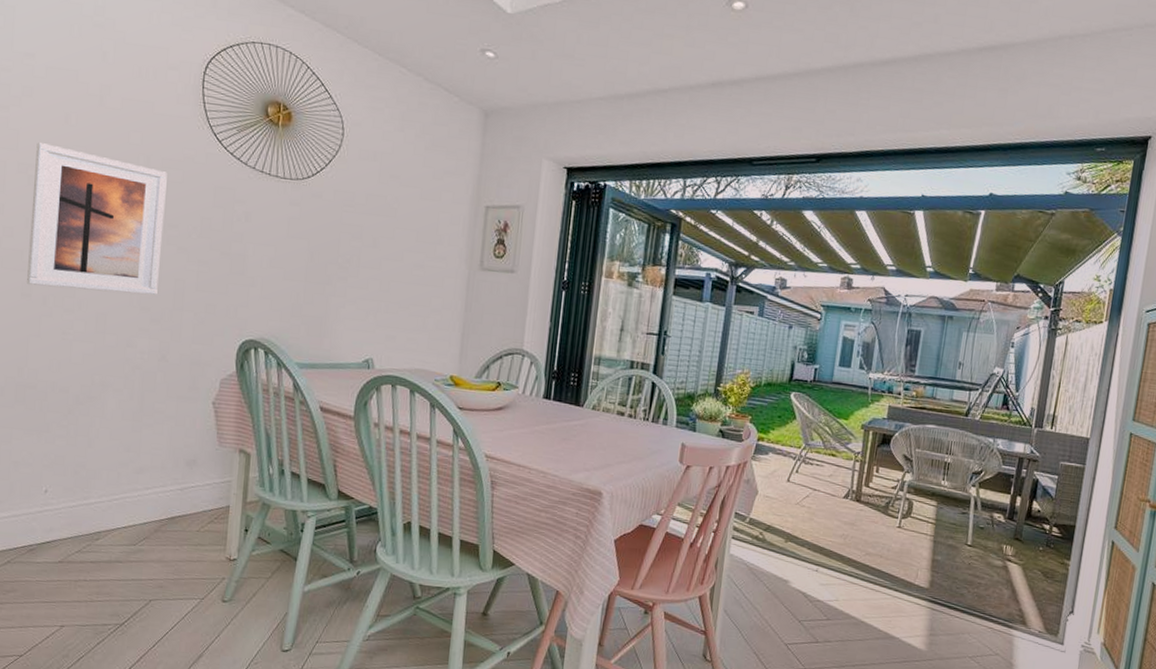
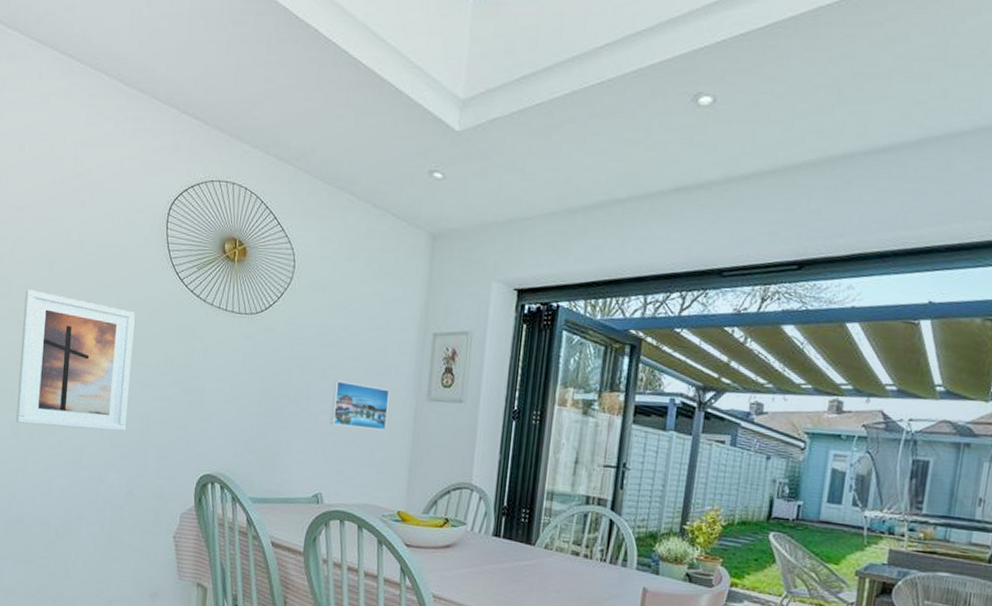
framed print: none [380,248,442,298] -> present [329,380,390,431]

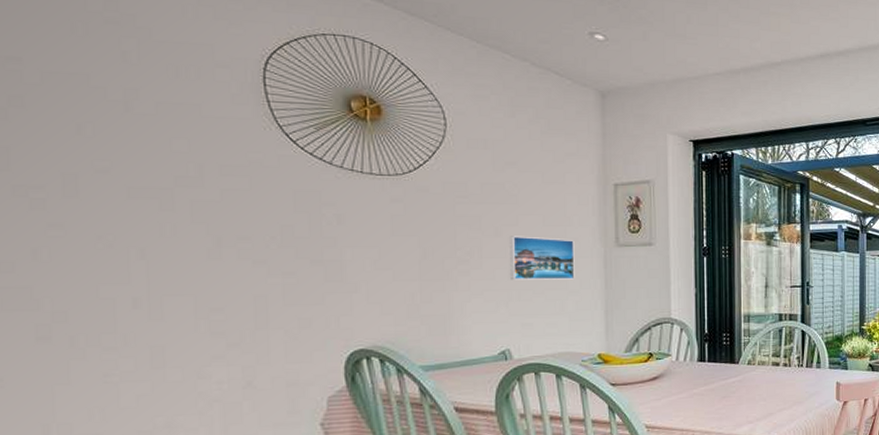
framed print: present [16,289,135,432] -> none [38,160,232,325]

